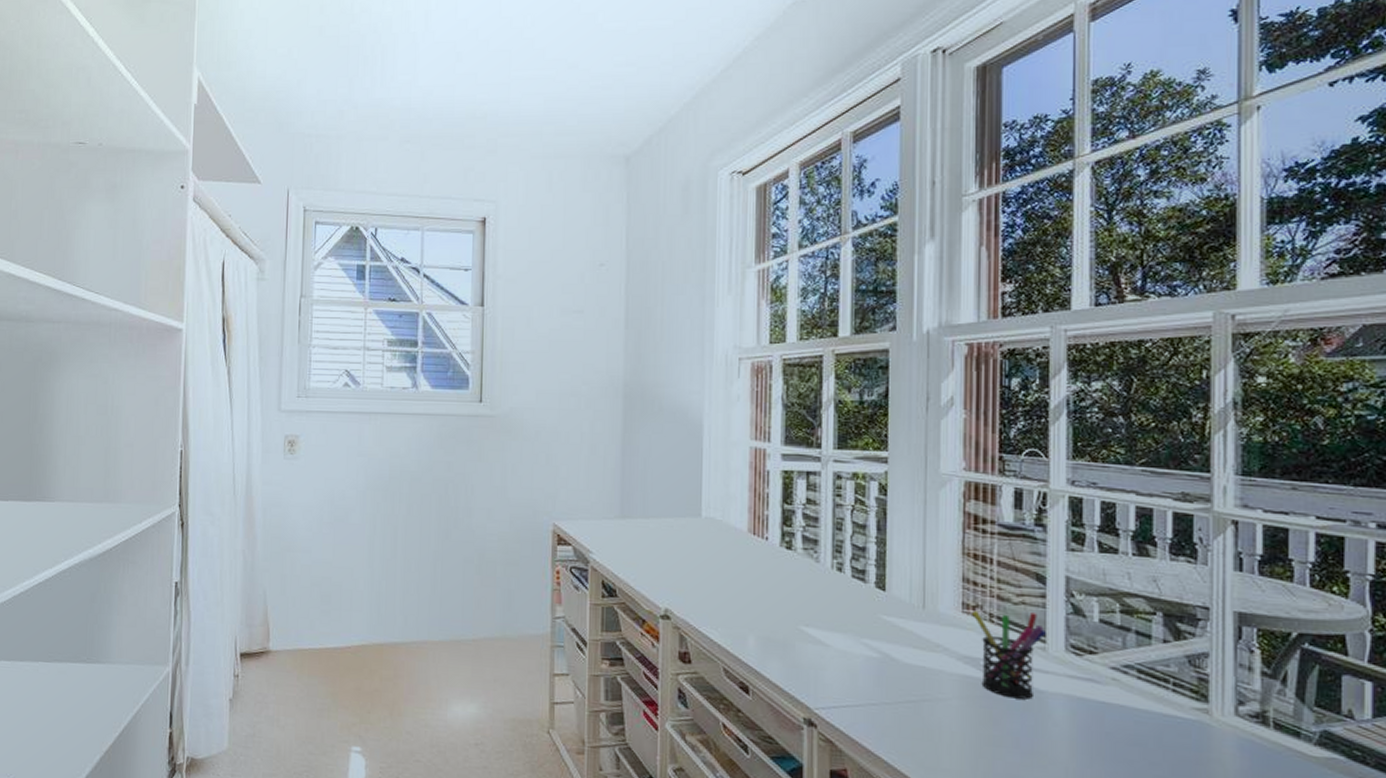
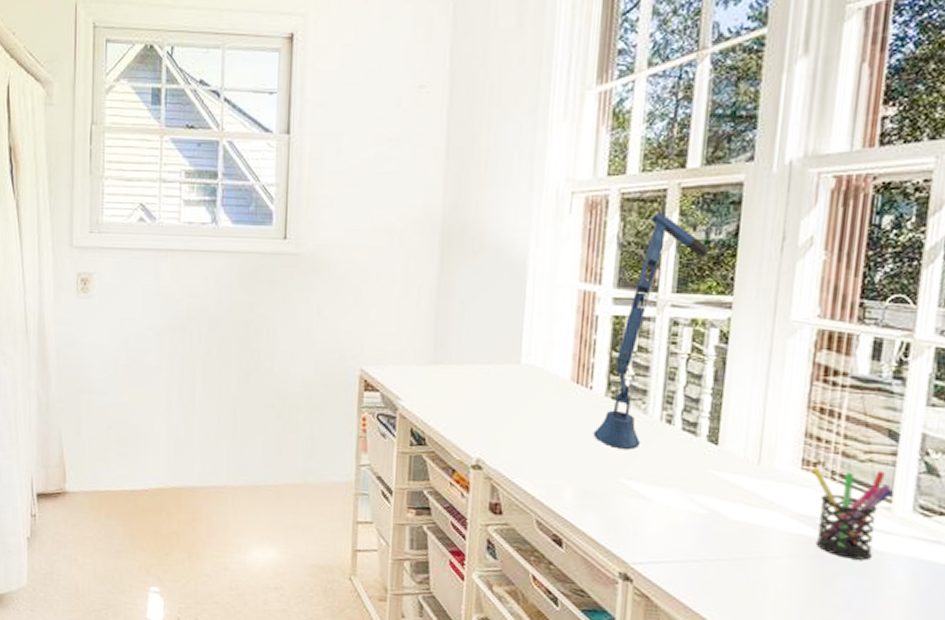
desk lamp: none [771,376,864,597] -> present [593,212,710,449]

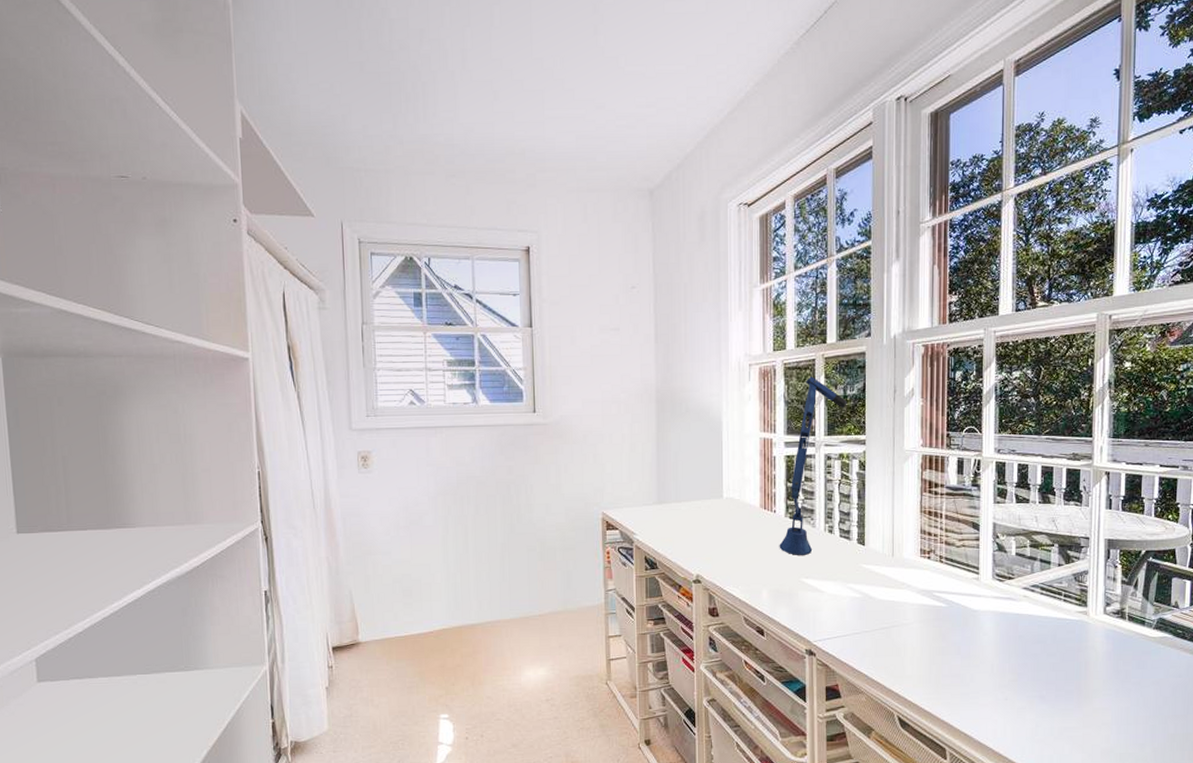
pen holder: present [812,467,893,560] -> none [927,552,979,618]

